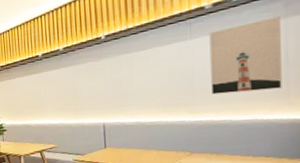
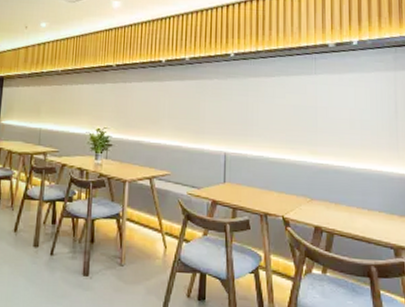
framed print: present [209,16,282,95] -> none [332,68,393,140]

